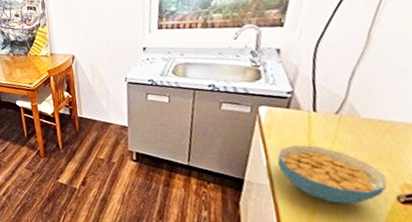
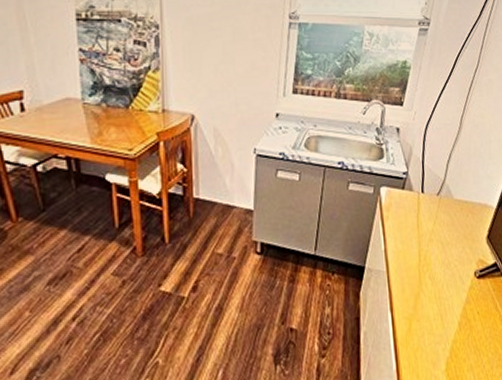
cereal bowl: present [277,145,387,205] -> none [393,227,469,284]

